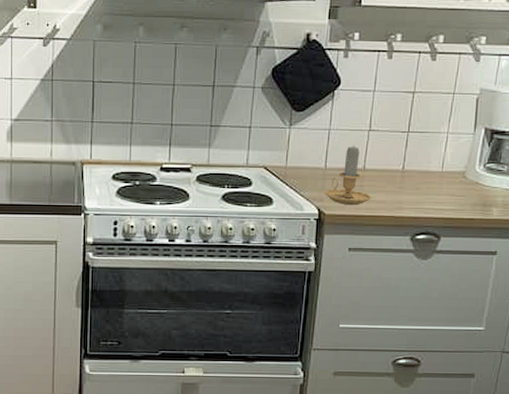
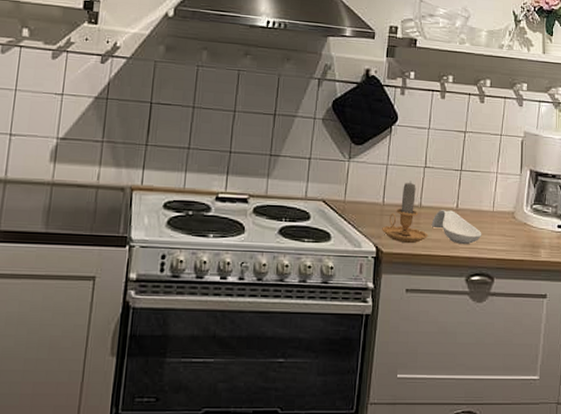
spoon rest: none [375,172,429,205] -> present [431,210,482,245]

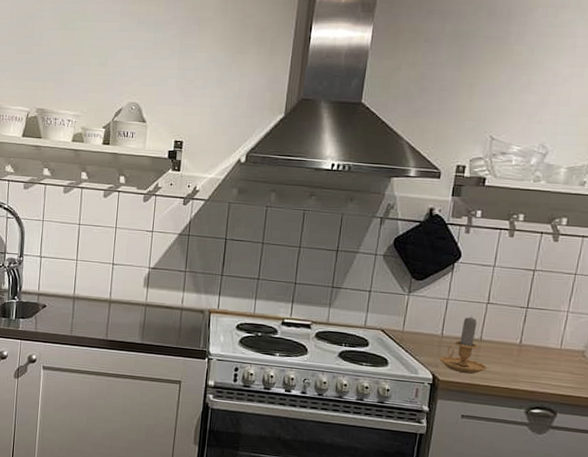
spoon rest: present [431,210,482,245] -> none [491,344,546,379]

